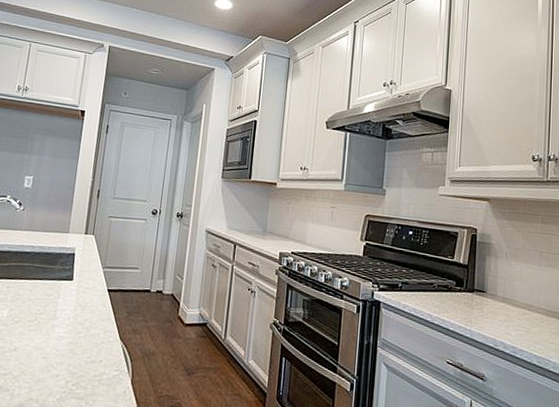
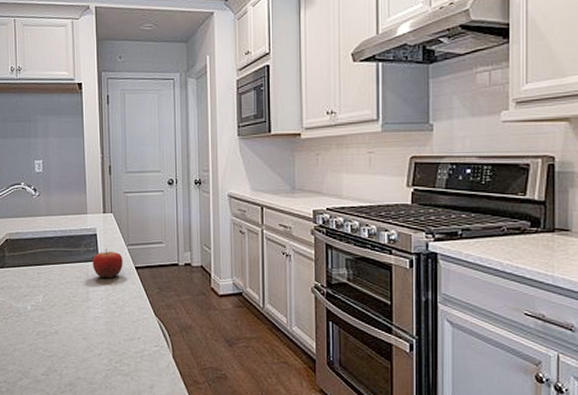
fruit: none [65,269,97,299] -> present [92,248,123,278]

